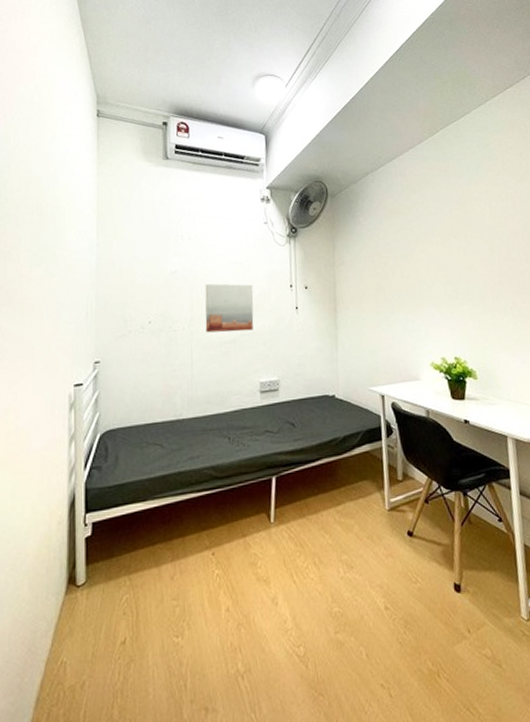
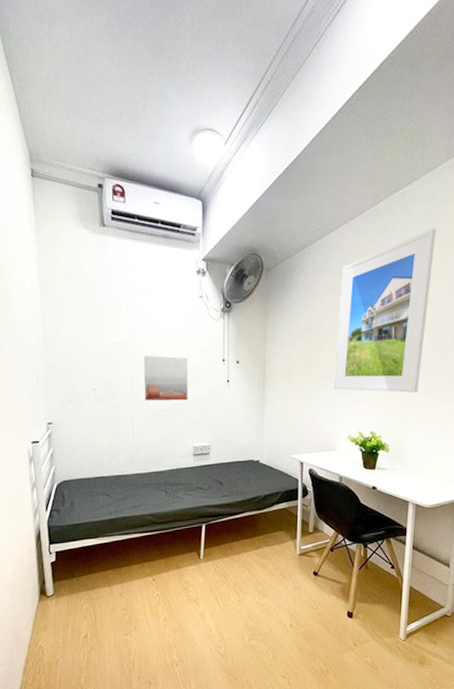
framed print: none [406,154,499,314] -> present [333,228,436,393]

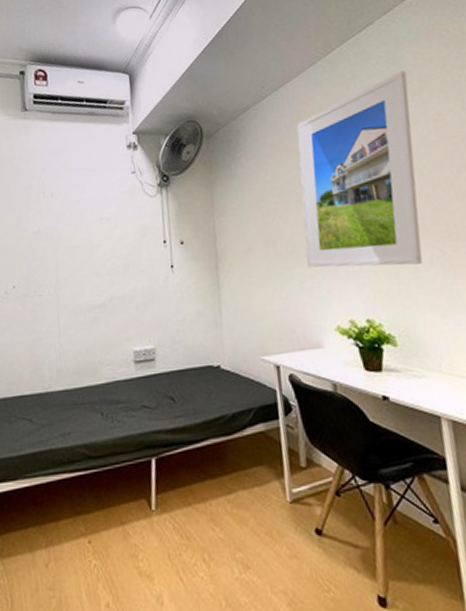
wall art: present [143,355,189,401] -> none [70,241,125,297]

